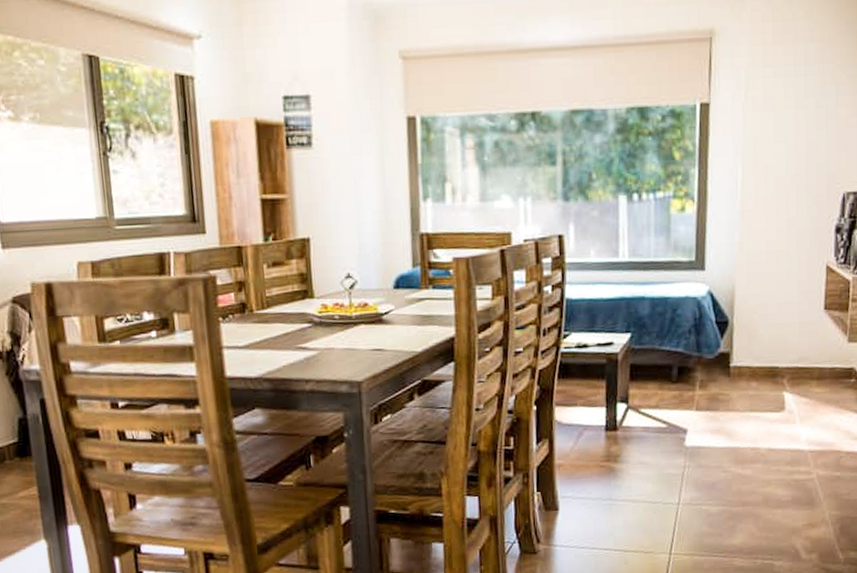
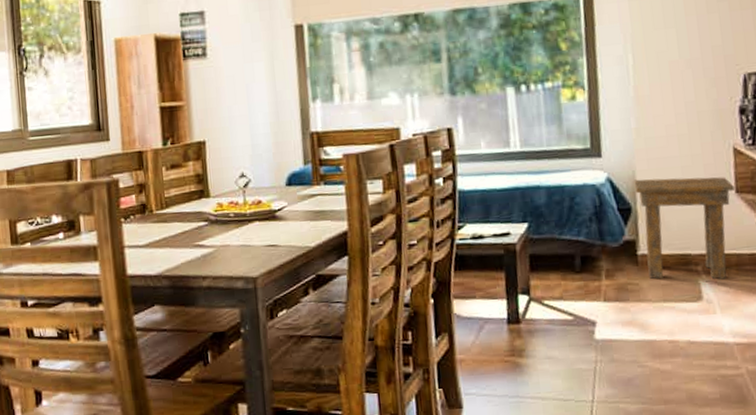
side table: none [733,293,824,392] -> present [634,177,736,280]

